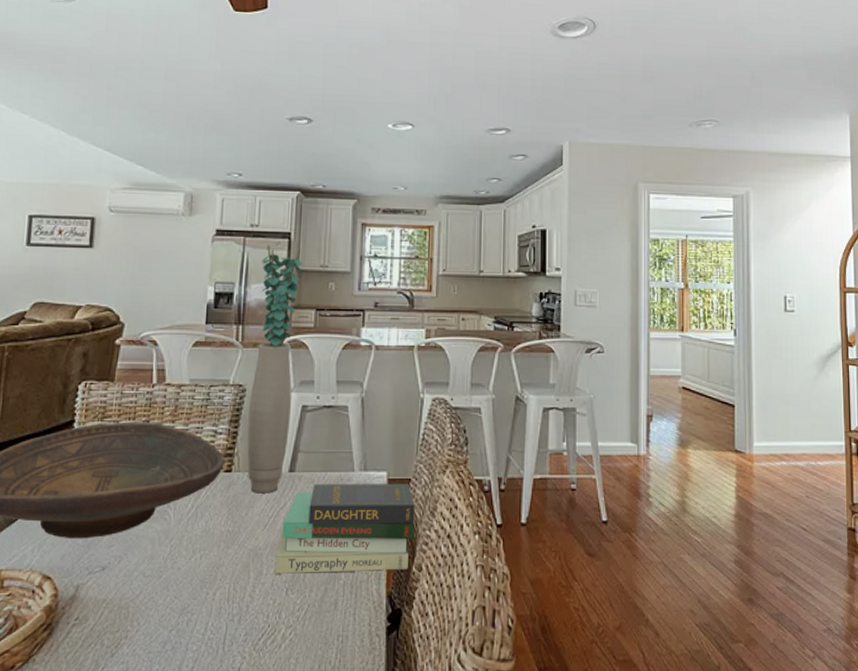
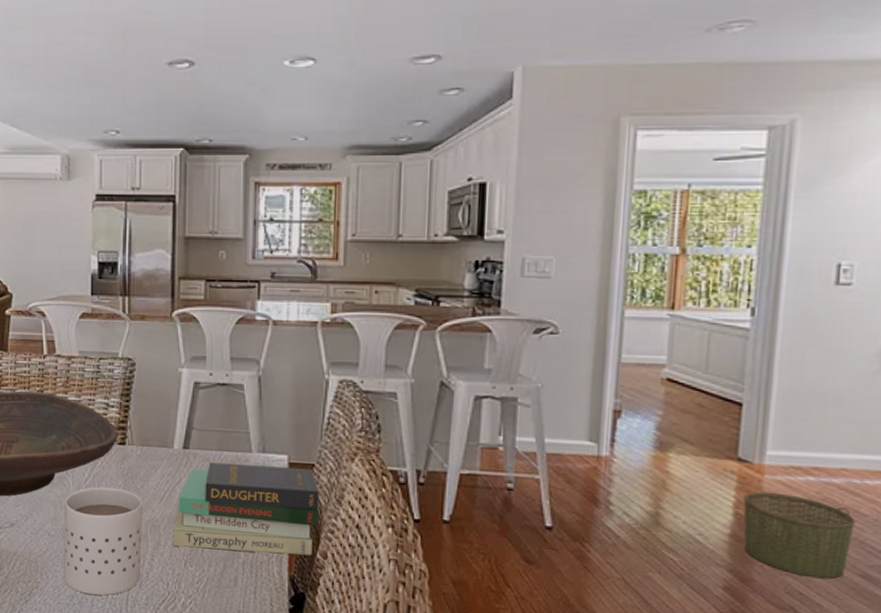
mug: none [157,518,247,637] -> present [63,487,143,596]
vase: present [247,245,303,493] -> none [139,210,190,468]
basket: none [741,476,816,546] -> present [743,491,856,579]

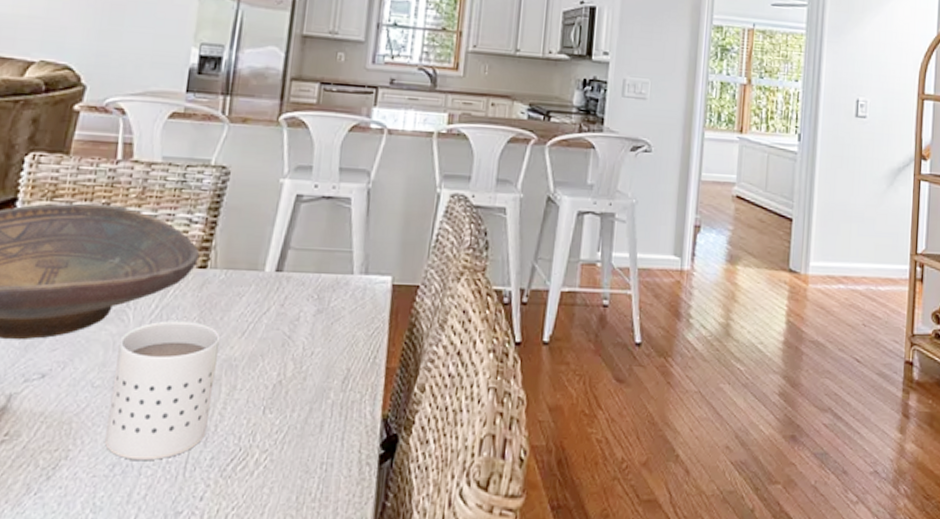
books: present [173,462,320,555] -> none [251,287,422,391]
basket: present [743,491,856,579] -> none [793,300,873,379]

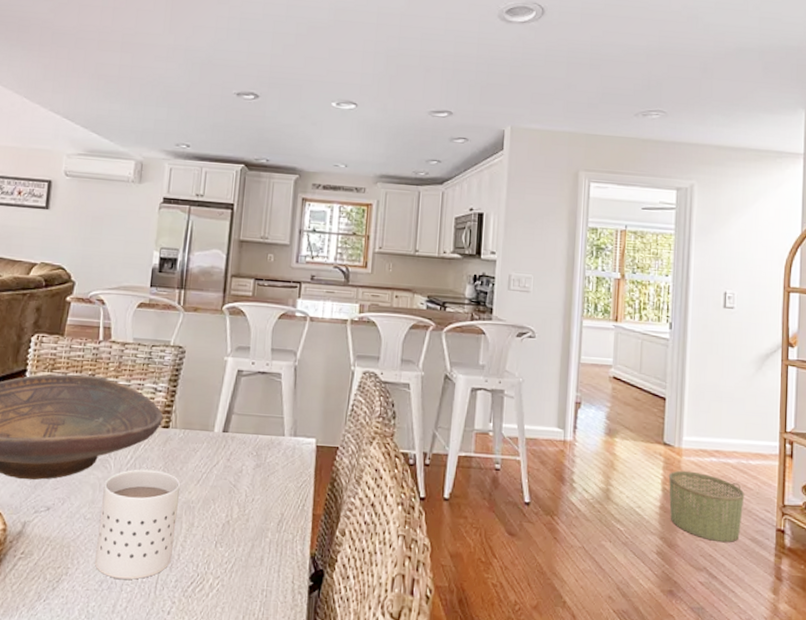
basket: none [793,300,873,379] -> present [668,470,745,543]

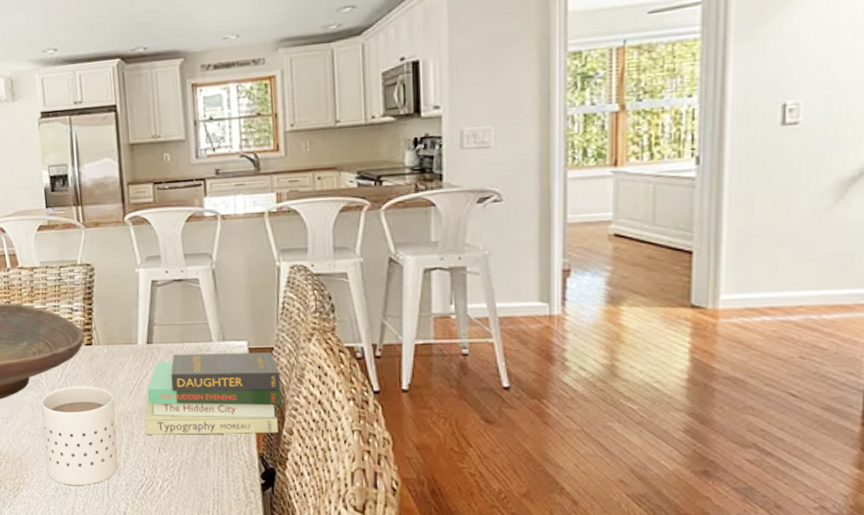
books: none [206,445,341,533] -> present [144,352,283,435]
basket: present [668,470,745,543] -> none [698,335,815,415]

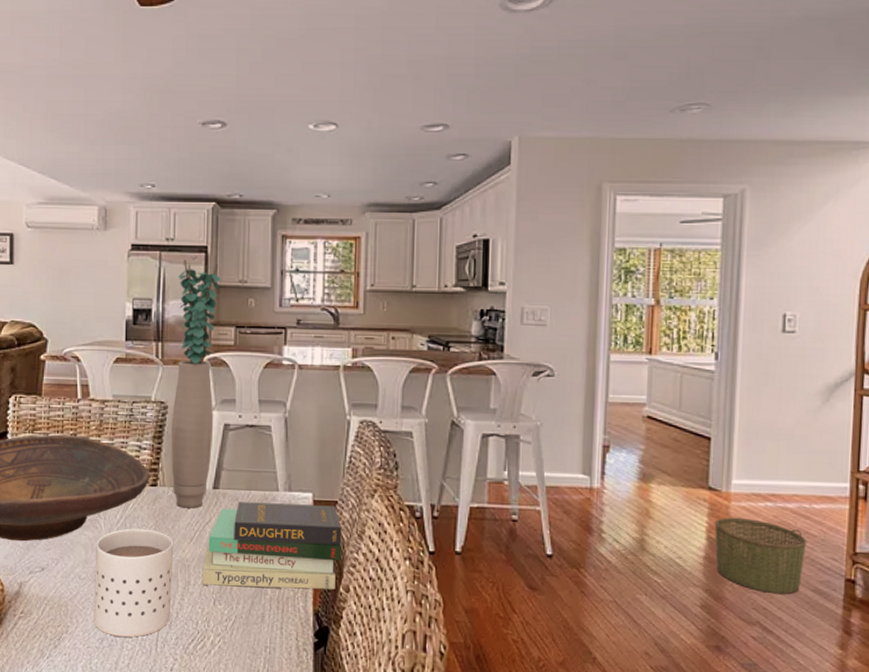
vase: none [91,121,142,364] -> present [171,260,221,509]
basket: none [698,335,815,415] -> present [714,517,807,595]

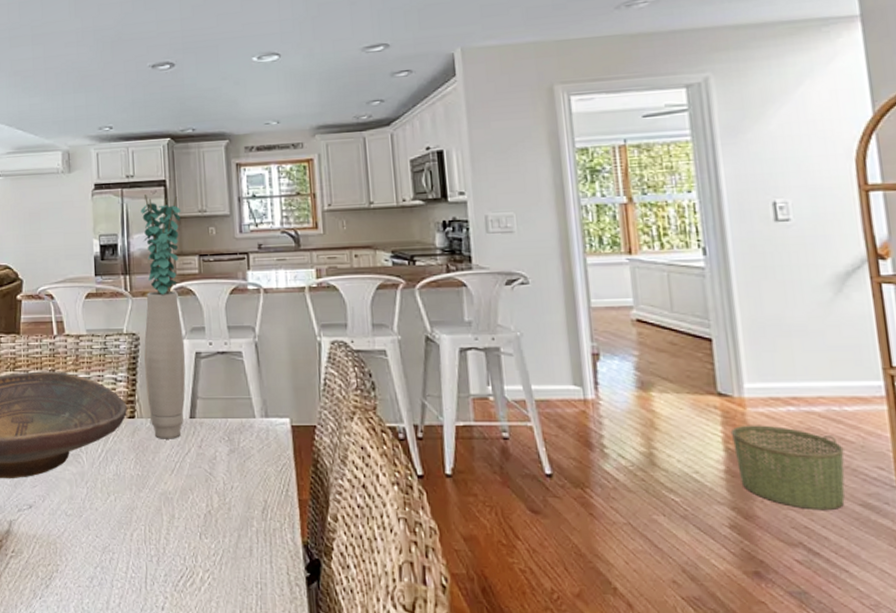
mug: present [94,528,174,637] -> none [79,462,158,575]
books: present [202,502,343,590] -> none [186,430,327,520]

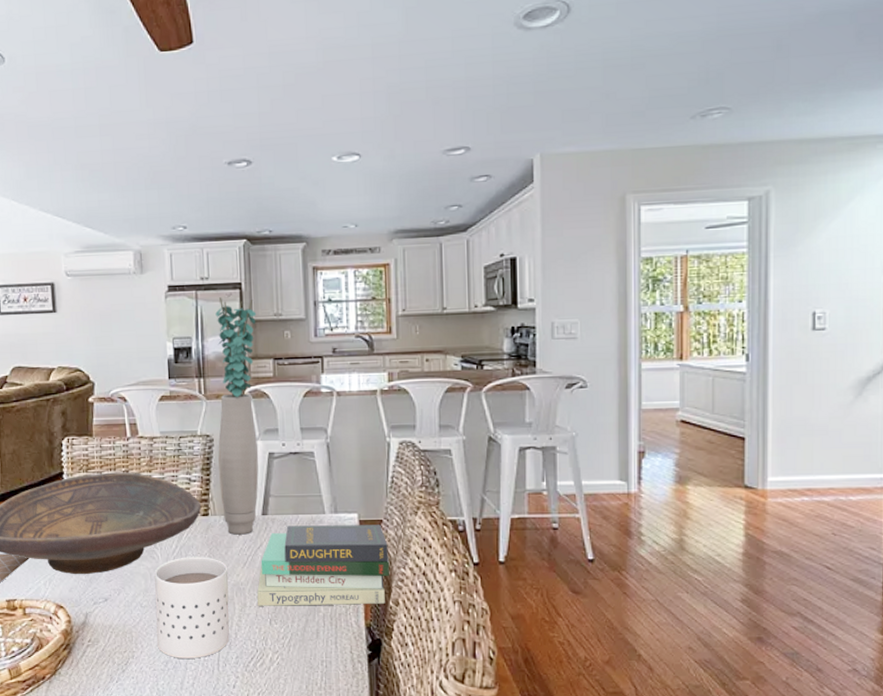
mug: none [79,462,158,575] -> present [154,557,230,659]
books: none [186,430,327,520] -> present [257,525,390,606]
basket: present [730,425,845,511] -> none [751,513,844,585]

